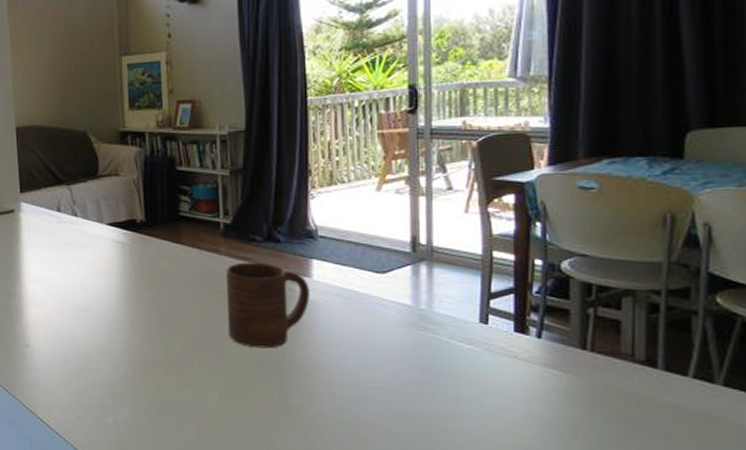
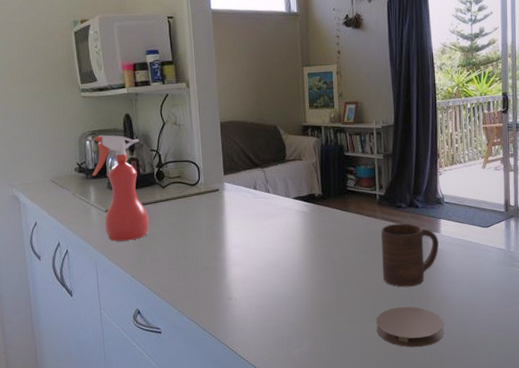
coaster: none [218,373,317,431] -> present [376,306,444,348]

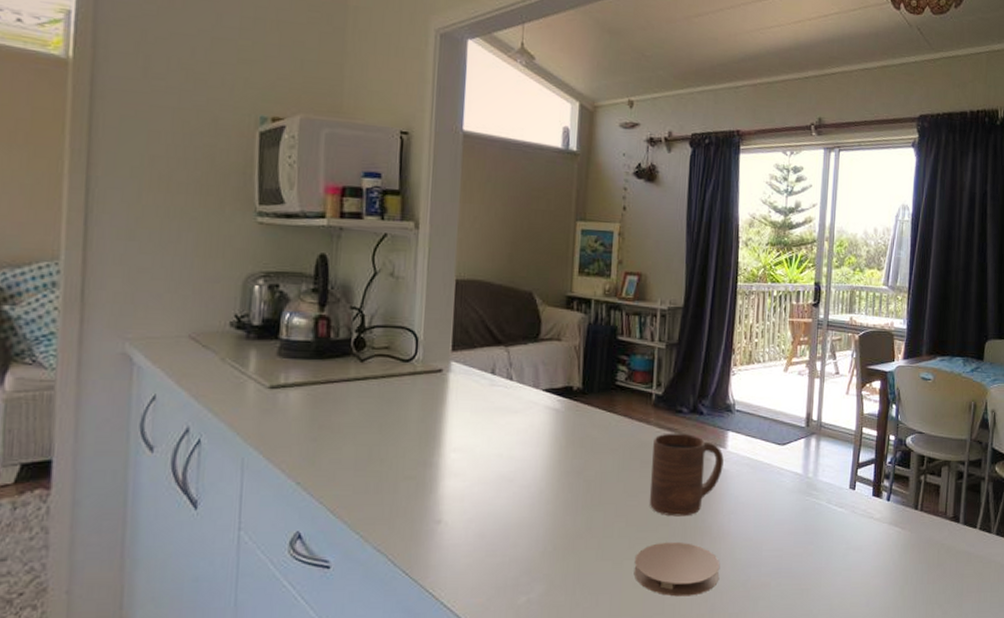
spray bottle: present [92,135,149,241] -> none [256,279,335,432]

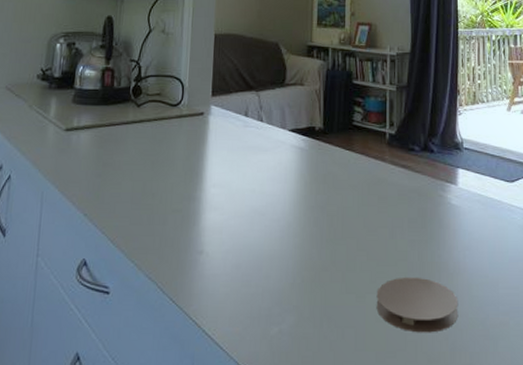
cup: present [649,433,724,517] -> none [387,170,455,252]

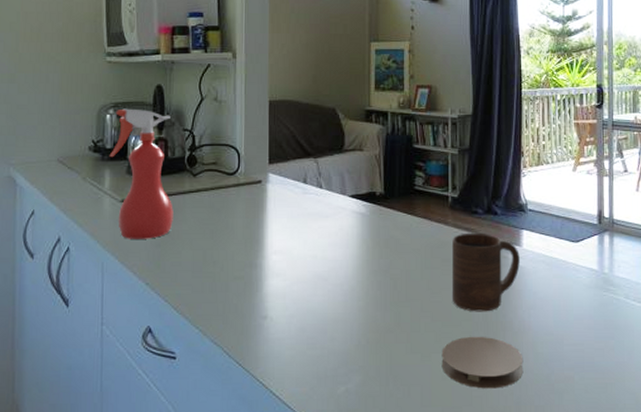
spray bottle: none [56,38,119,169] -> present [109,108,174,239]
cup: none [387,170,455,252] -> present [451,232,520,312]

